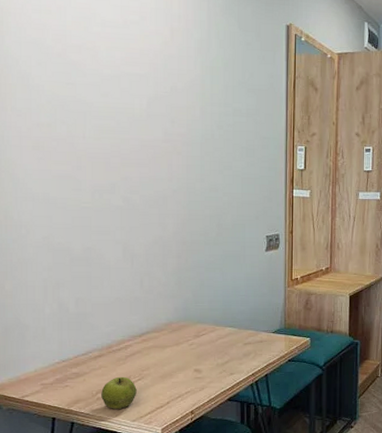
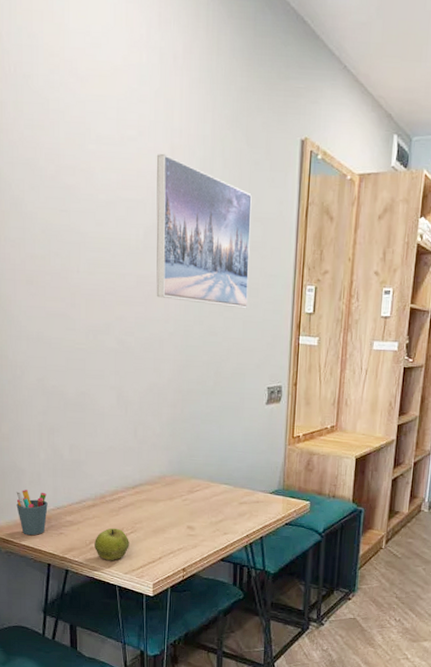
pen holder: none [19,345,53,391] -> present [16,490,48,536]
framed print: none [157,35,245,167] -> present [156,153,252,309]

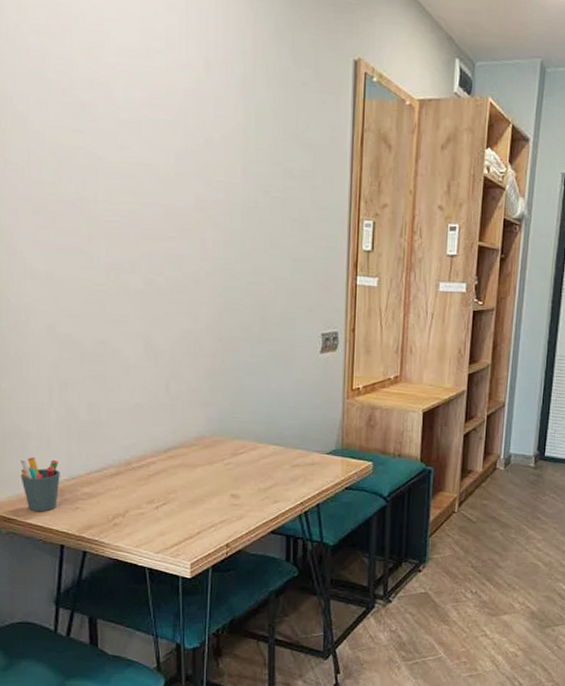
apple: present [95,528,129,561] -> none [119,499,161,539]
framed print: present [156,153,252,309] -> none [188,69,300,246]

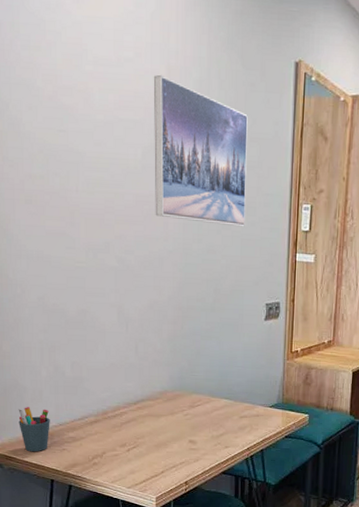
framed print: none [188,69,300,246] -> present [153,74,248,227]

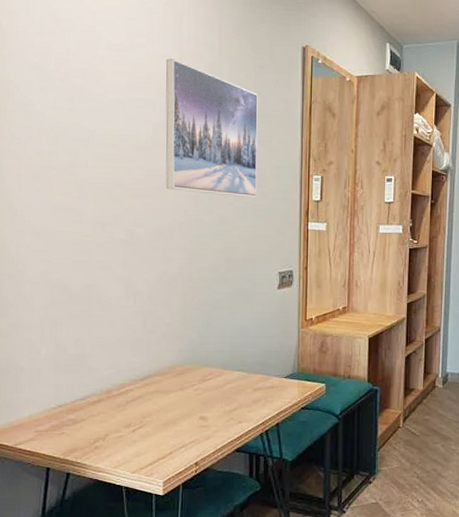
pen holder: present [18,407,50,452] -> none [13,388,48,438]

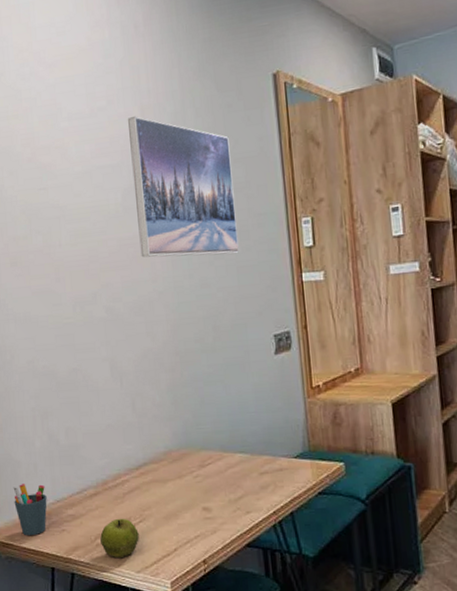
pen holder: none [13,388,48,438] -> present [13,484,47,536]
apple: none [99,424,137,460] -> present [100,518,139,559]

